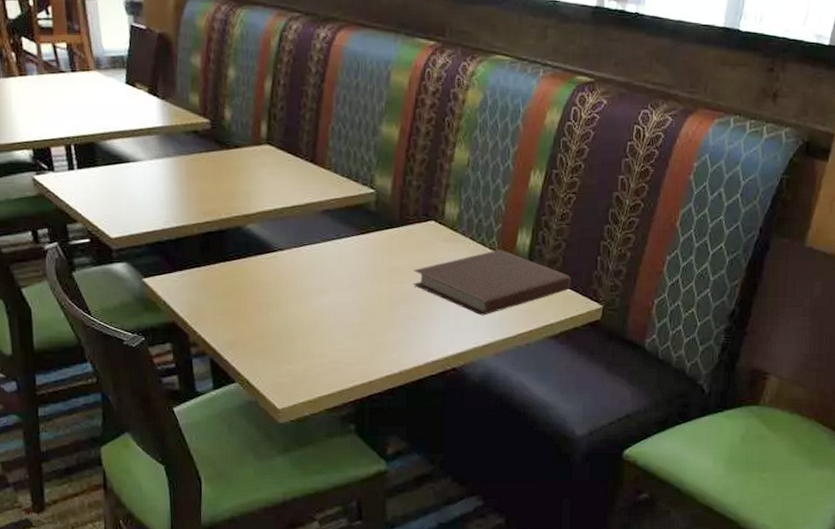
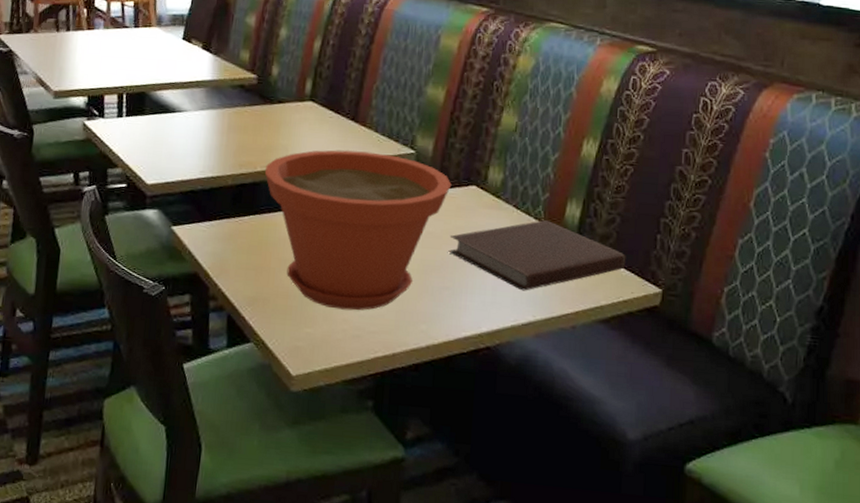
plant pot: none [230,193,412,346] -> present [265,150,452,311]

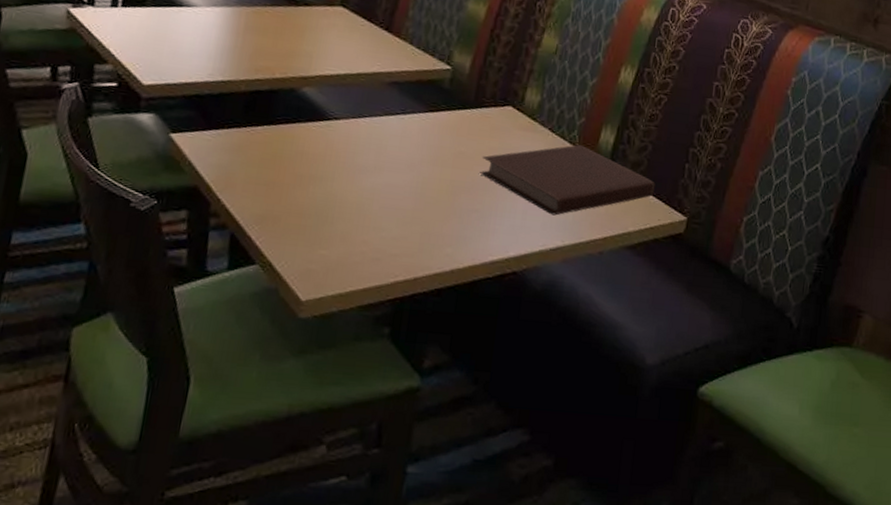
plant pot: present [265,150,452,311] -> none [284,59,488,232]

